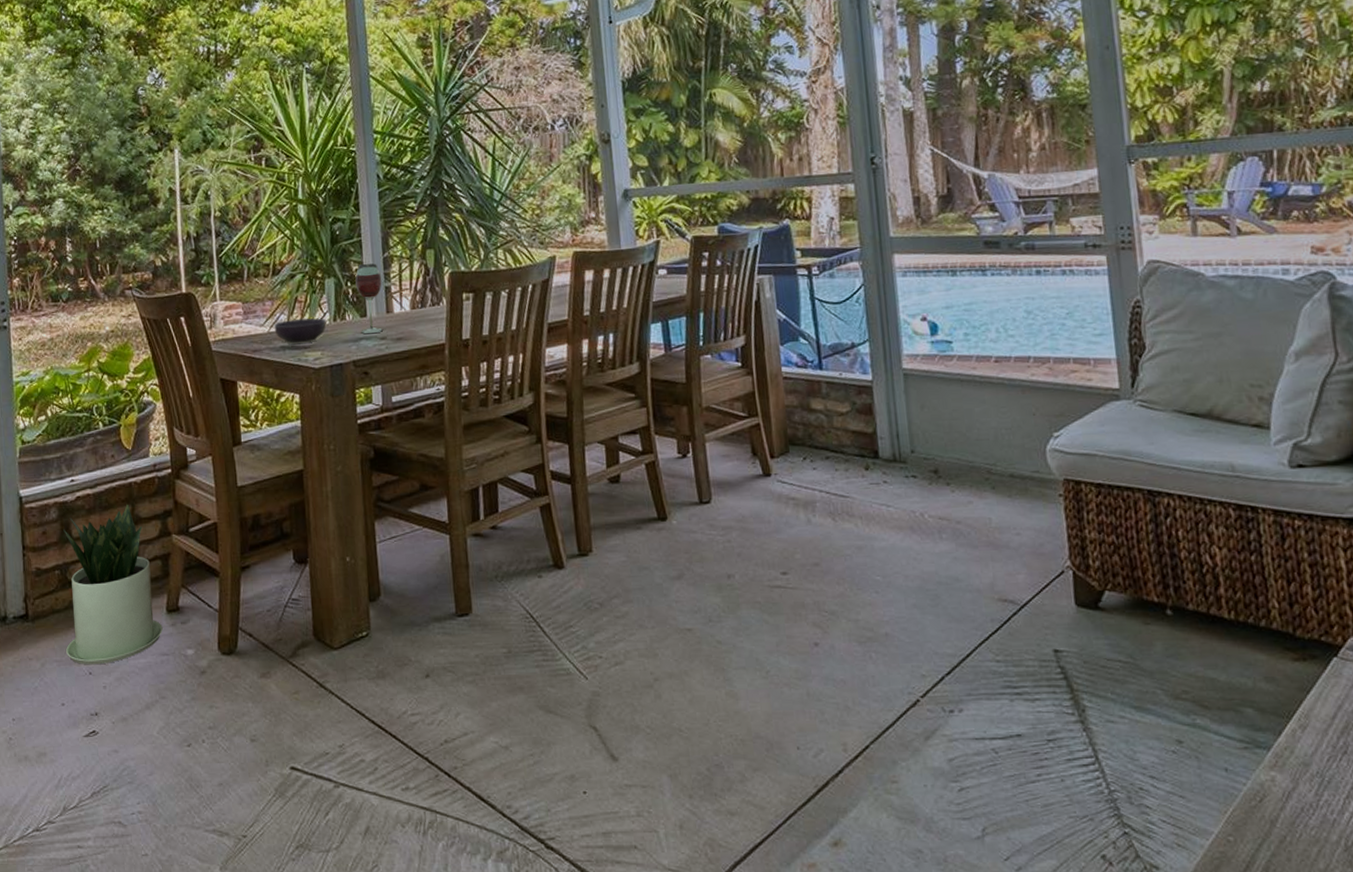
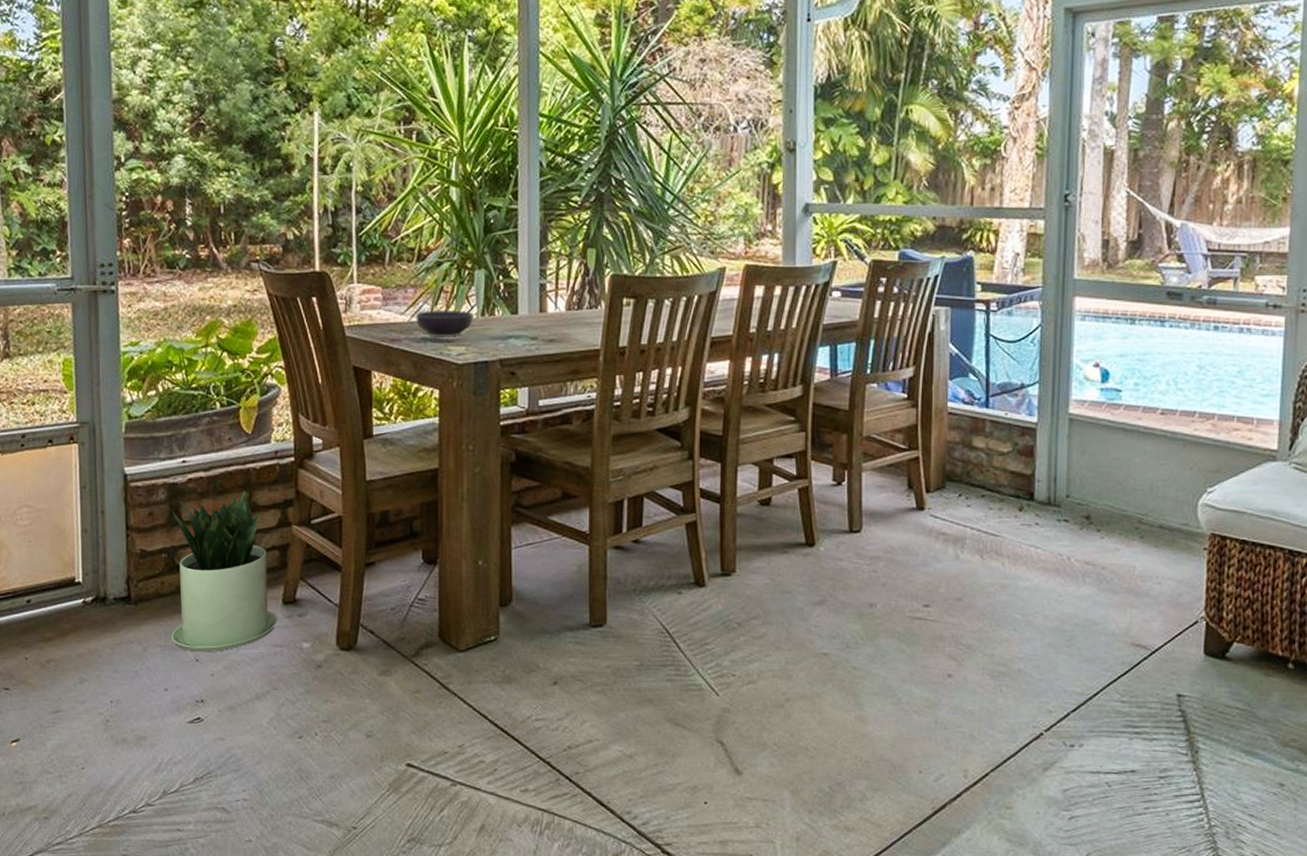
wineglass: present [355,263,383,334] -> none [508,258,537,333]

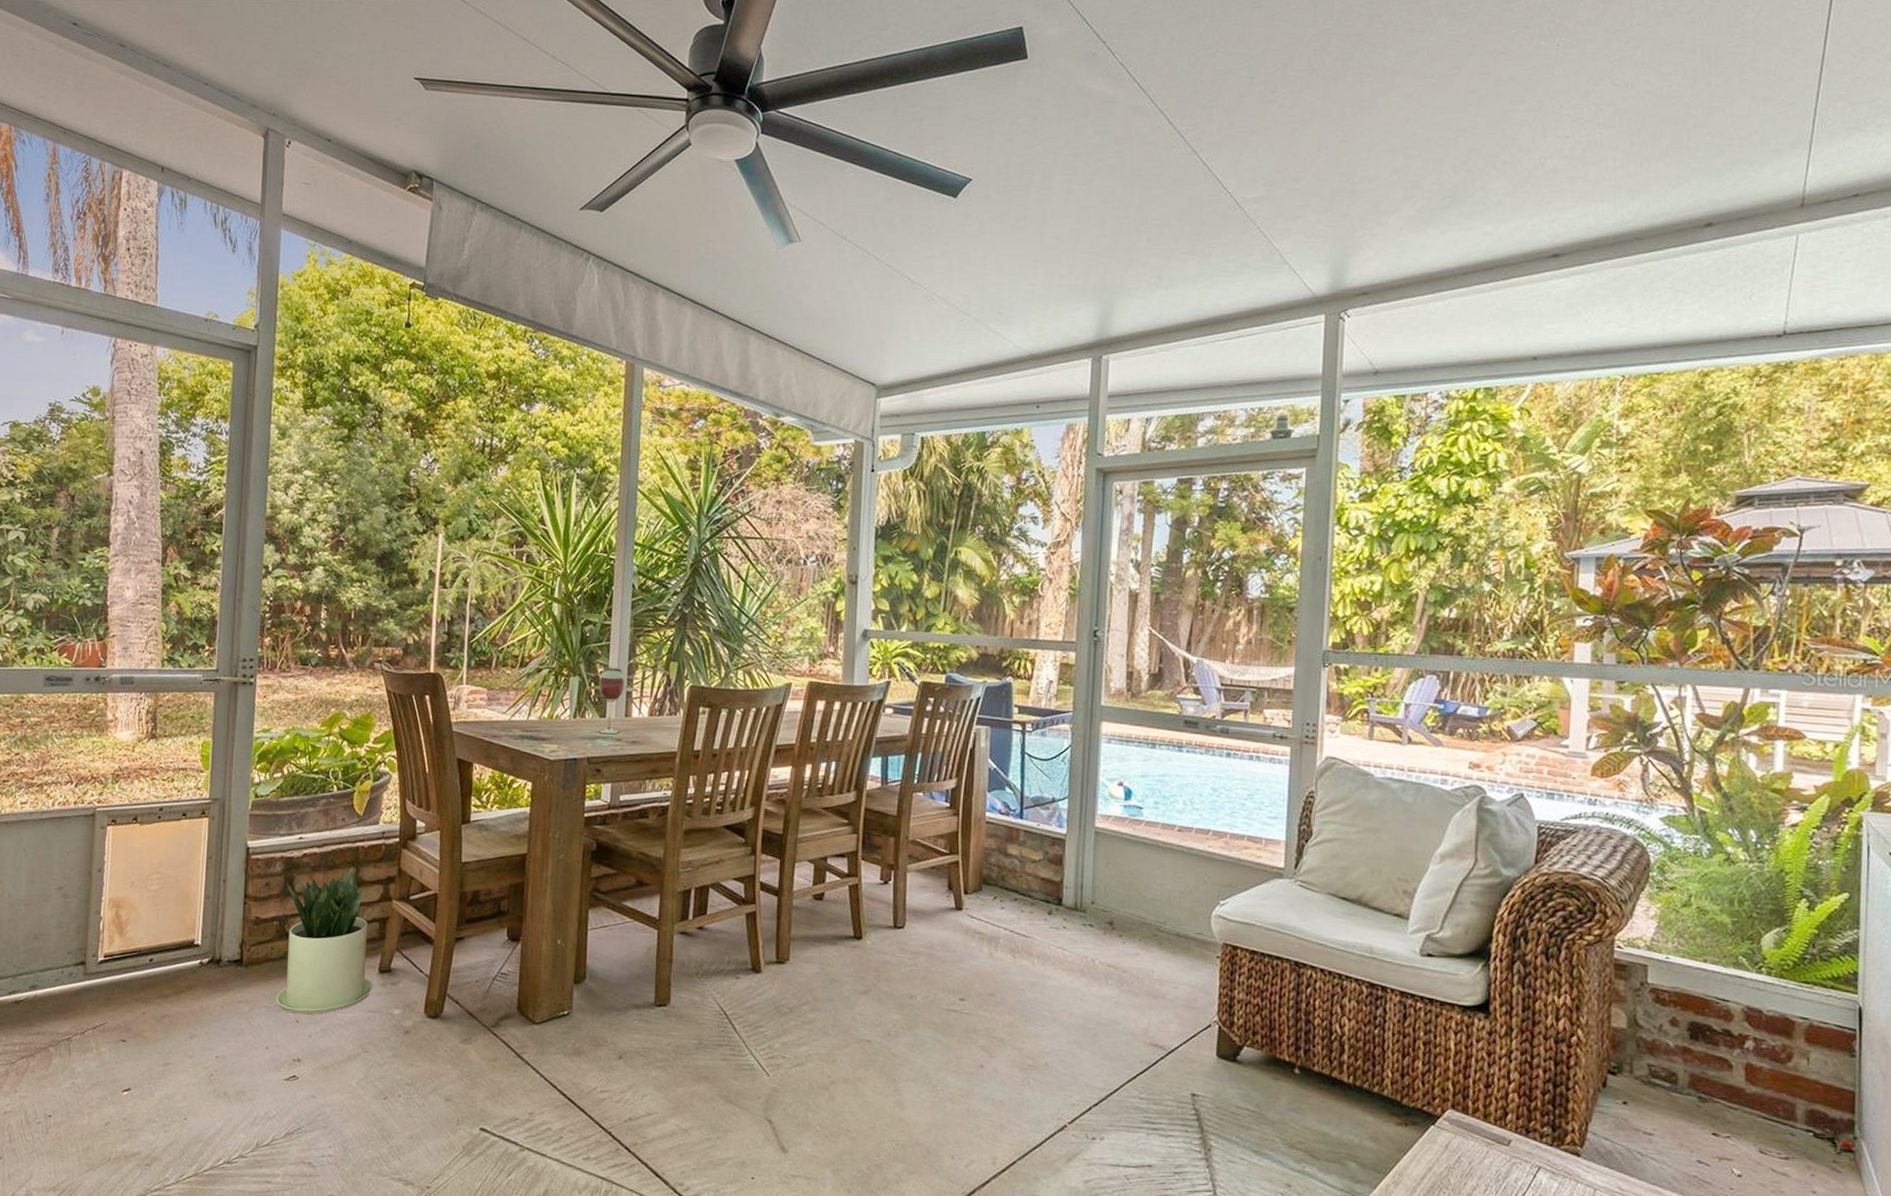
bowl: present [416,311,473,337] -> none [515,711,566,736]
wineglass: none [508,258,537,333] -> present [598,668,625,735]

